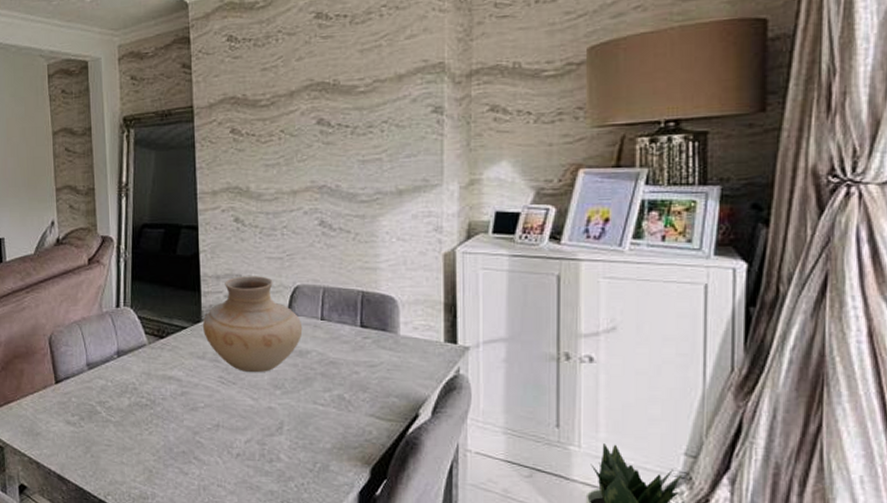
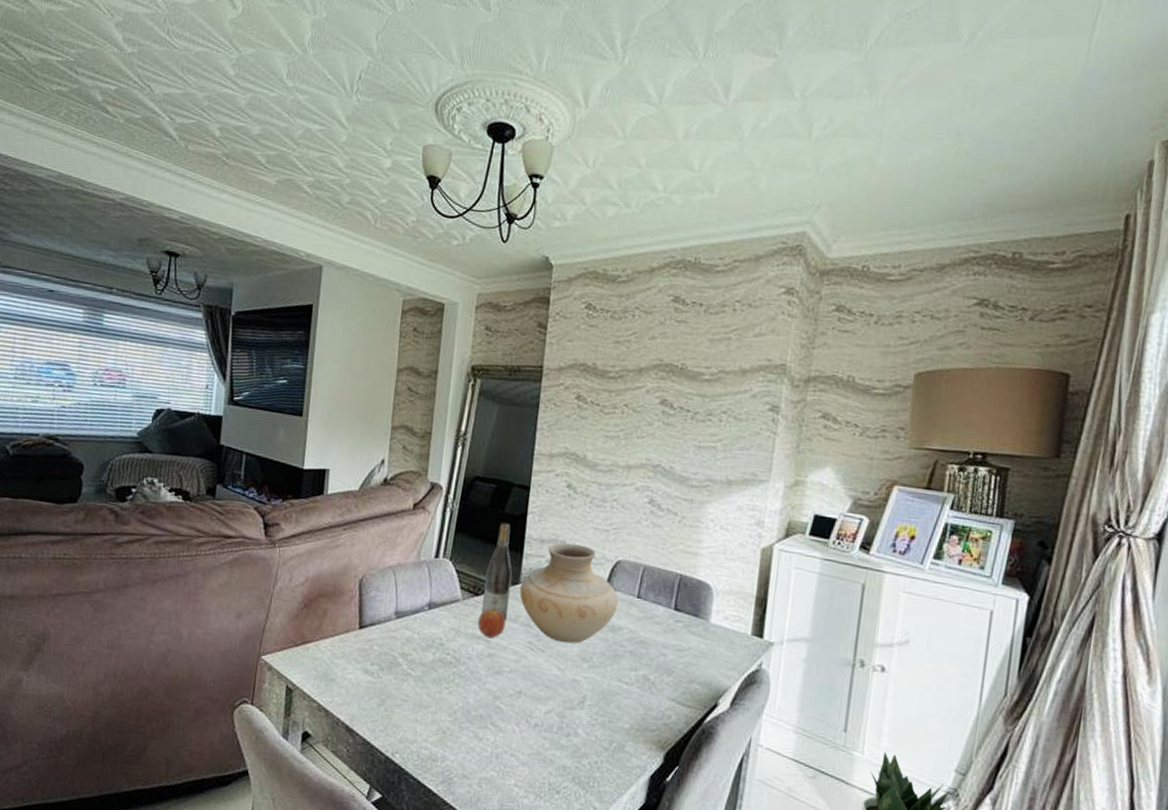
wine bottle: none [167,265,195,359] -> present [481,522,513,621]
fruit: none [167,346,194,378] -> present [477,606,506,639]

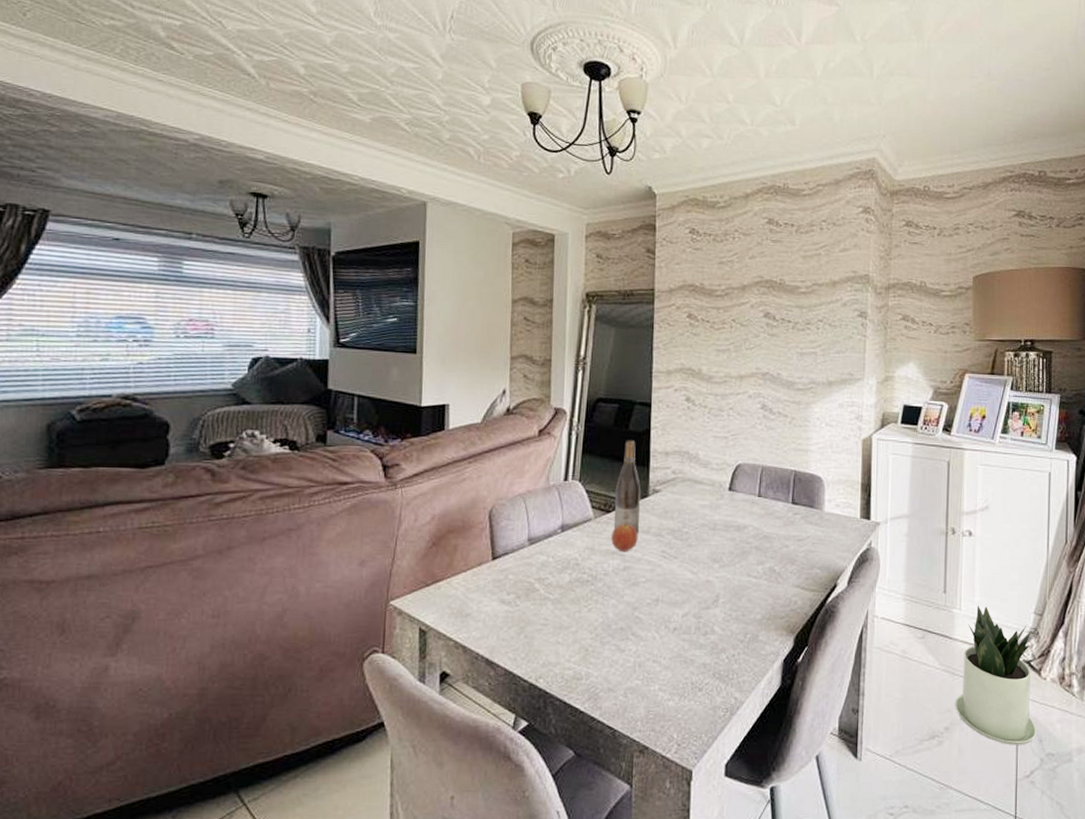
vase: present [520,543,619,644] -> none [649,453,742,547]

